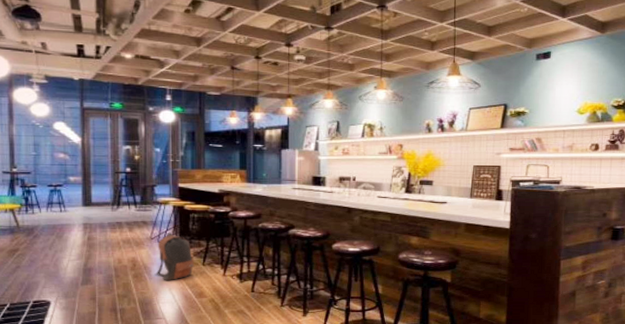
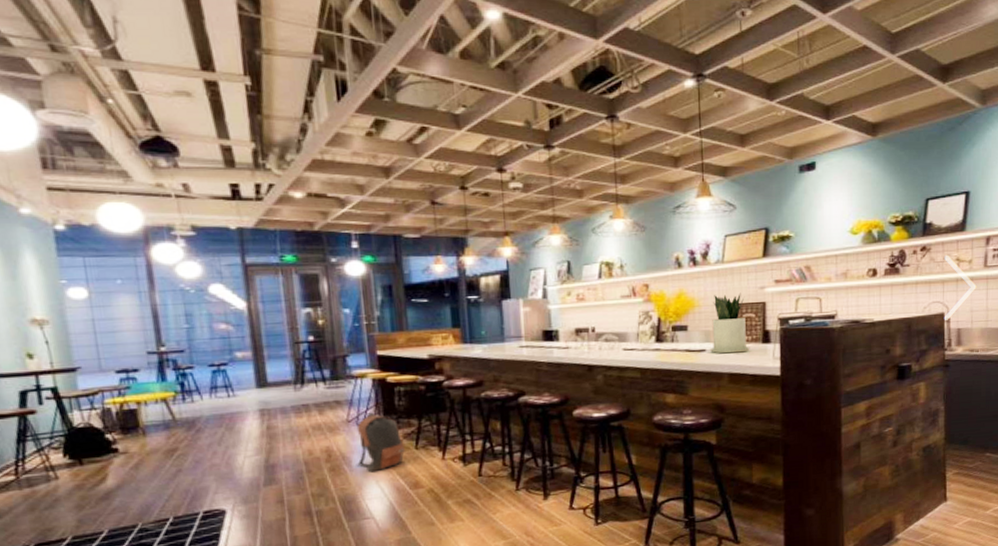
planter: none [451,156,485,207] -> present [710,292,750,354]

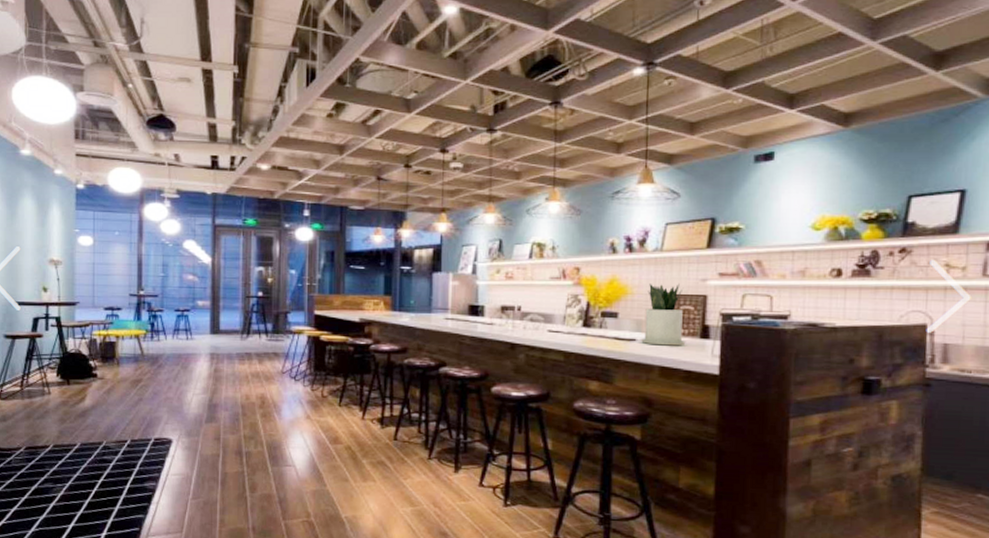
backpack: present [356,412,406,472] -> none [285,367,330,423]

